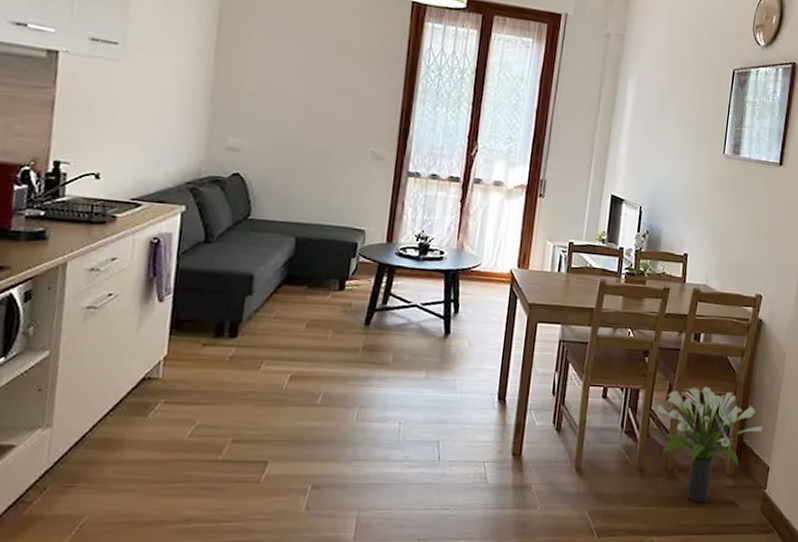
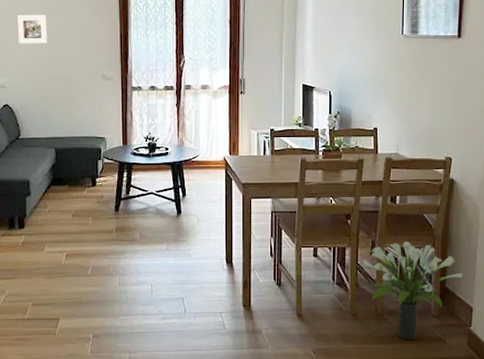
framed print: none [266,63,310,104] -> present [17,14,48,44]

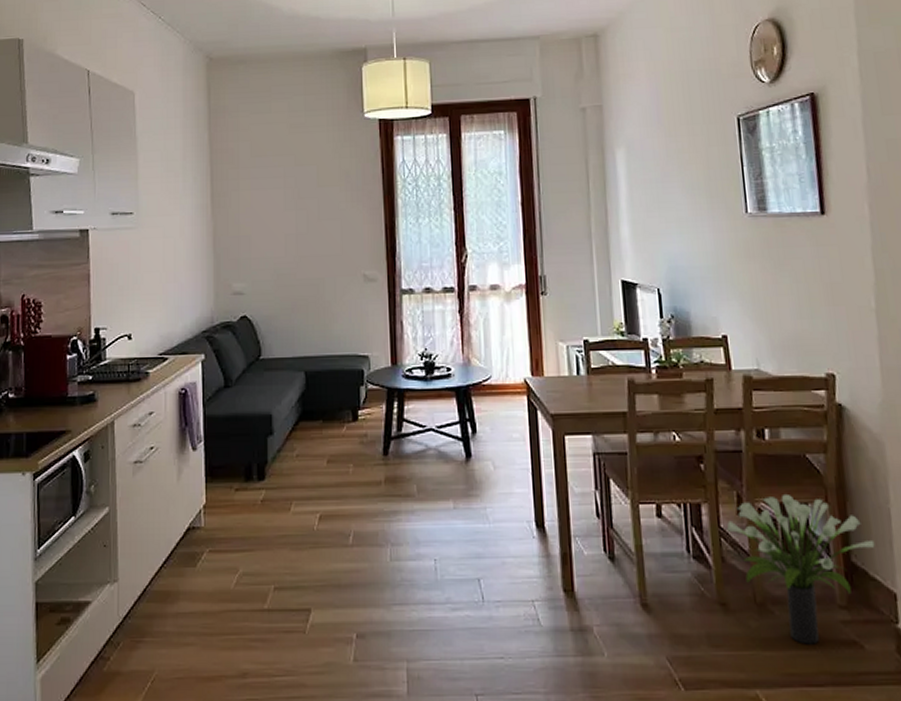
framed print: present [17,14,48,44] -> none [259,203,296,240]

